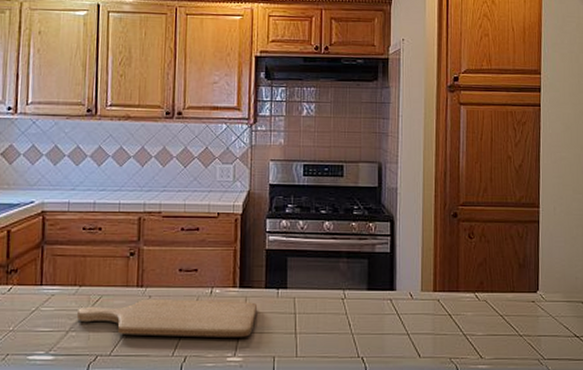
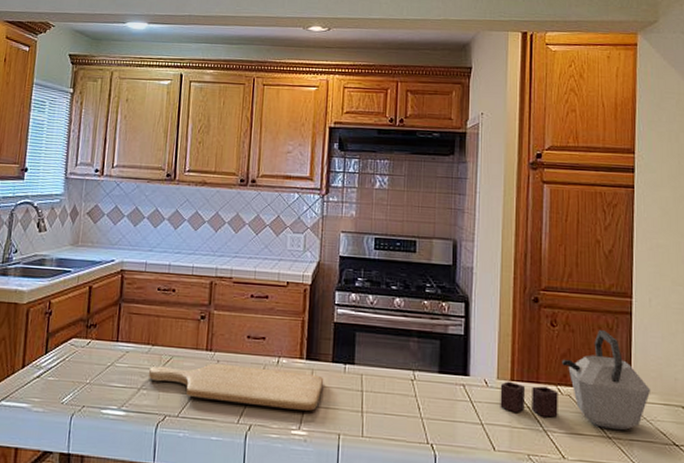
kettle: none [424,239,556,329] -> present [500,330,651,431]

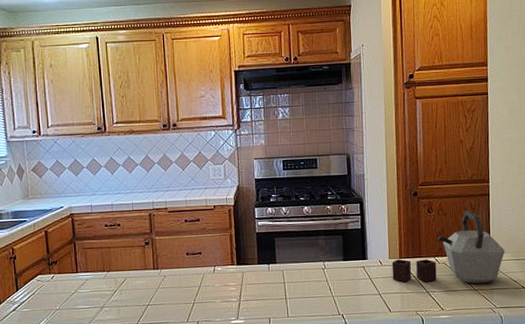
chopping board: present [148,363,324,411] -> none [107,276,253,308]

